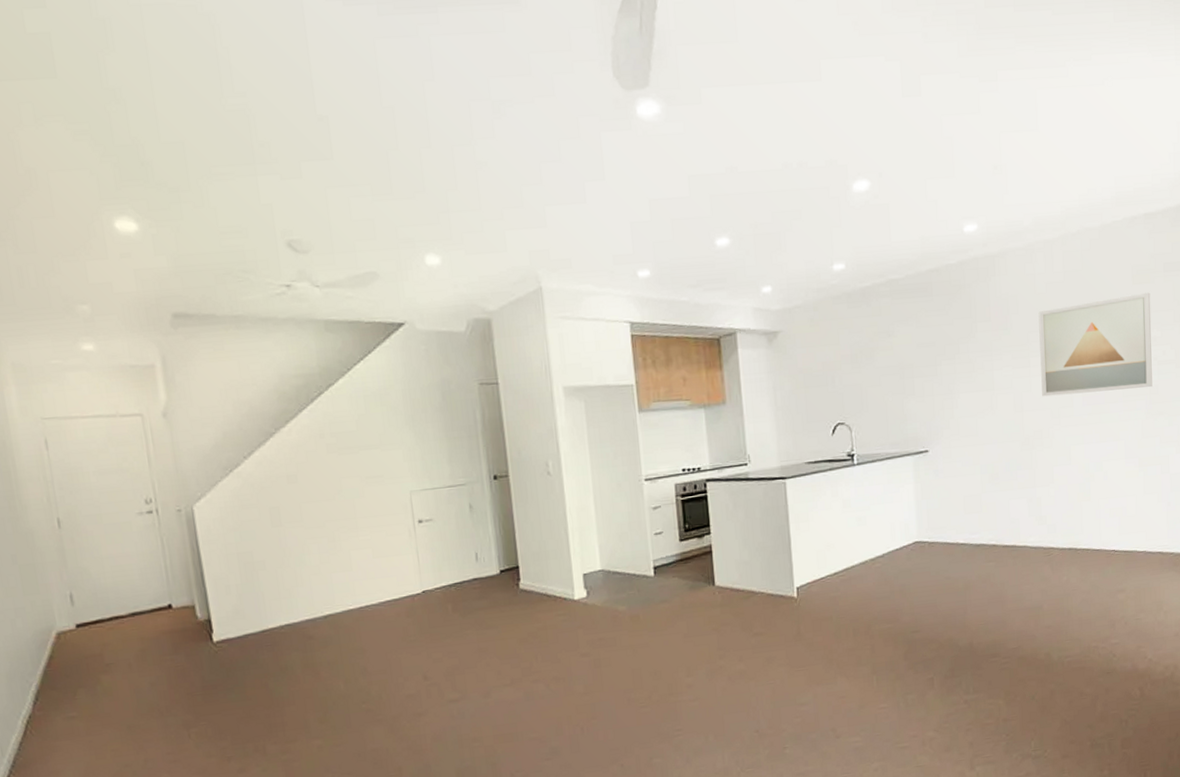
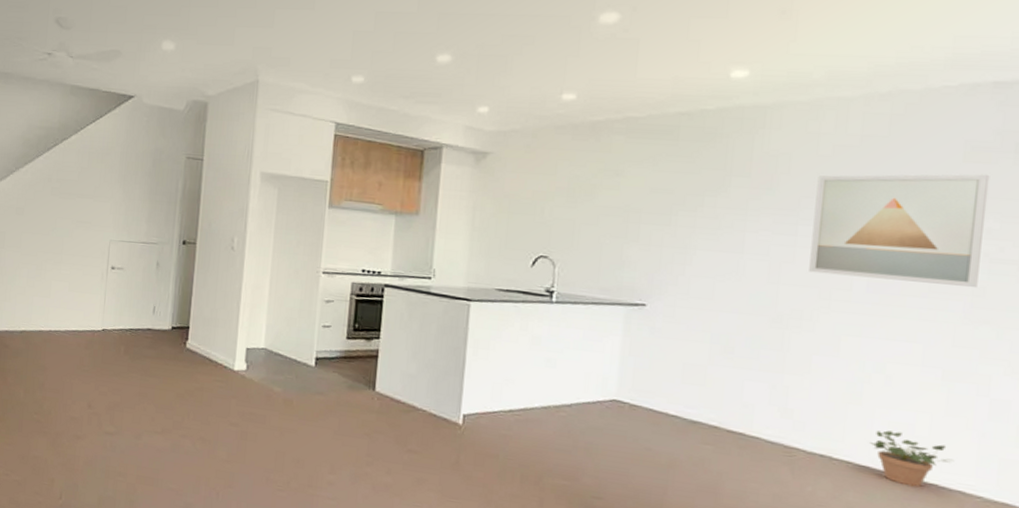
potted plant: none [1100,515,1153,558] -> present [870,430,953,488]

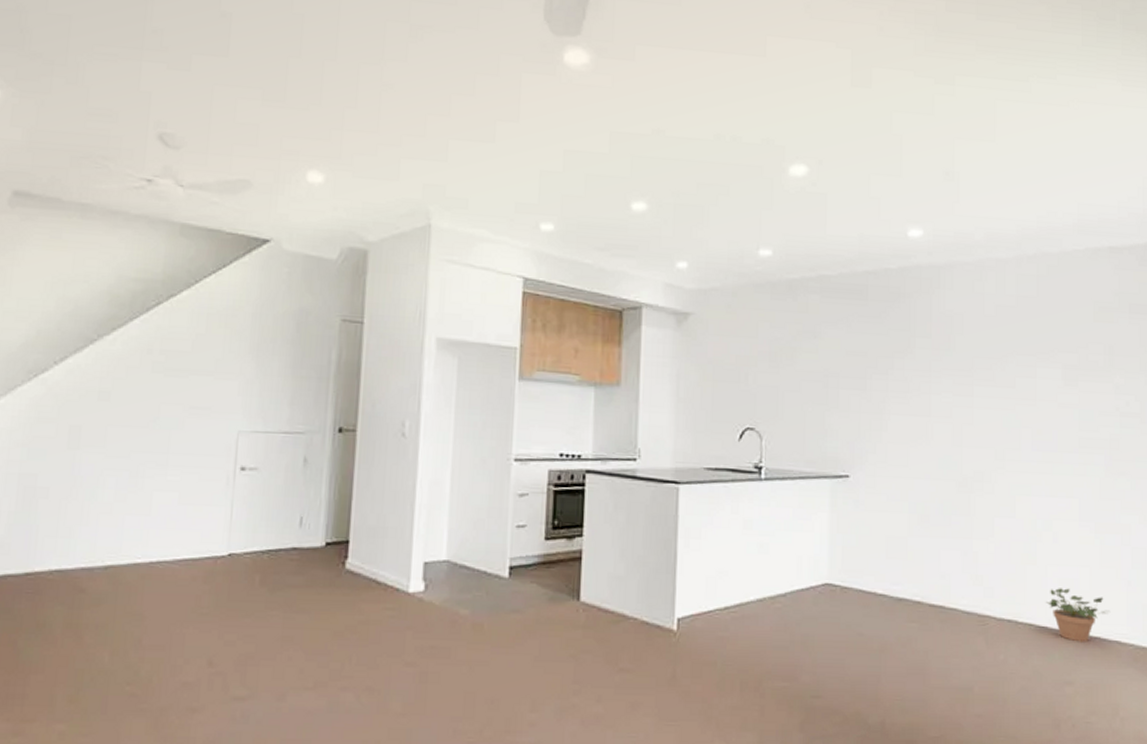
wall art: present [809,174,990,288] -> none [985,333,1114,442]

